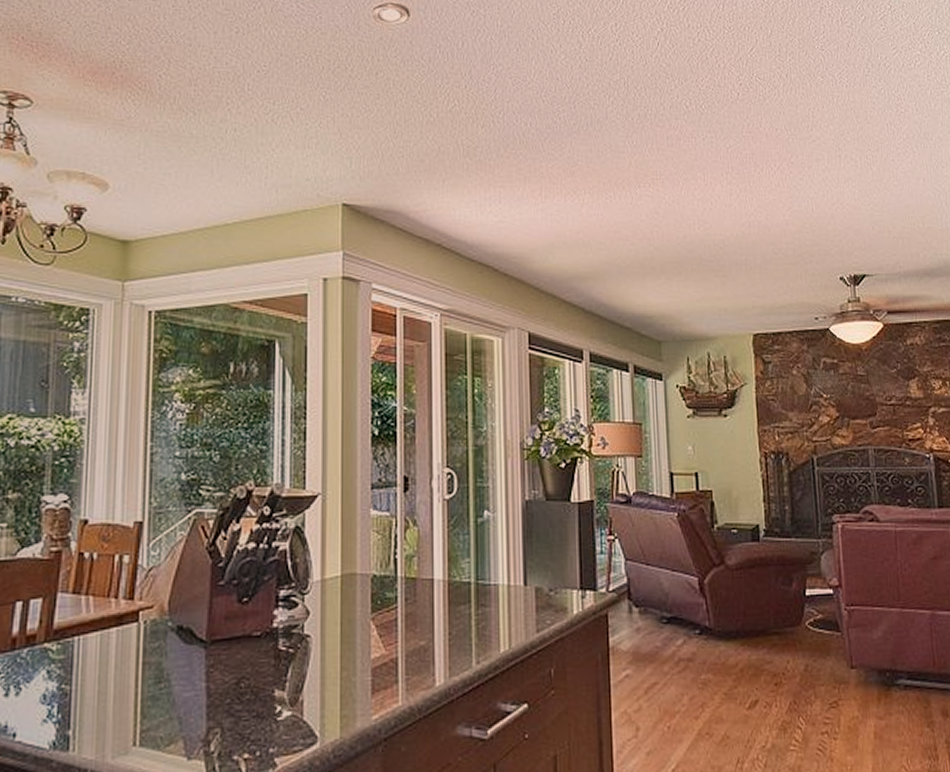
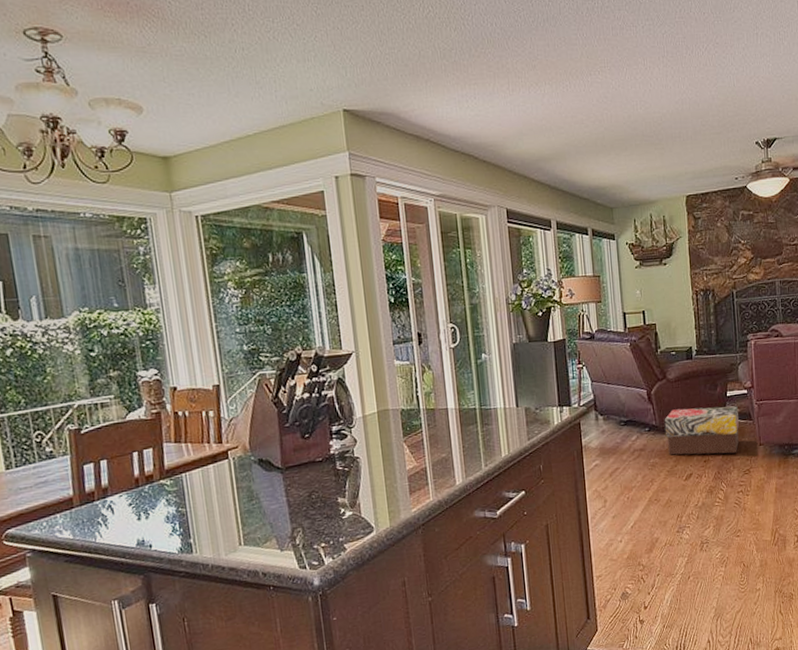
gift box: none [721,607,822,677] -> present [664,406,739,456]

